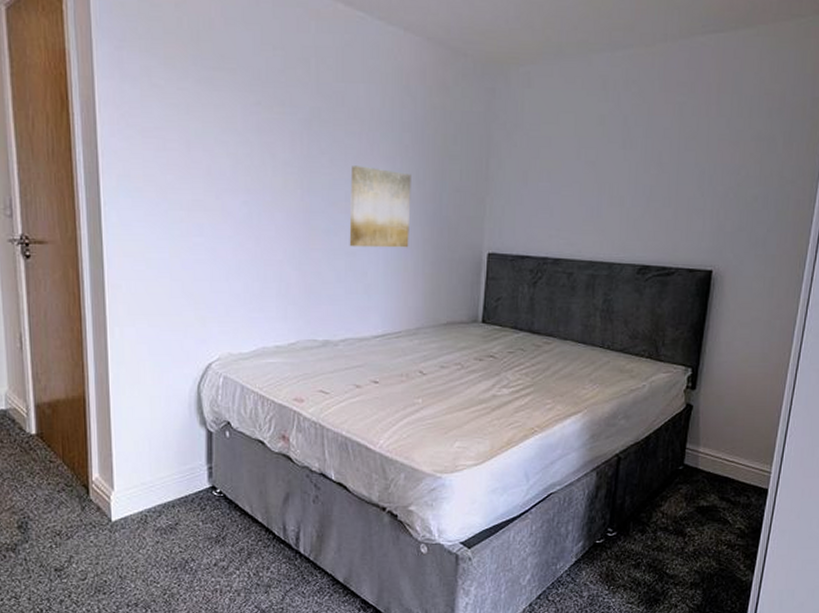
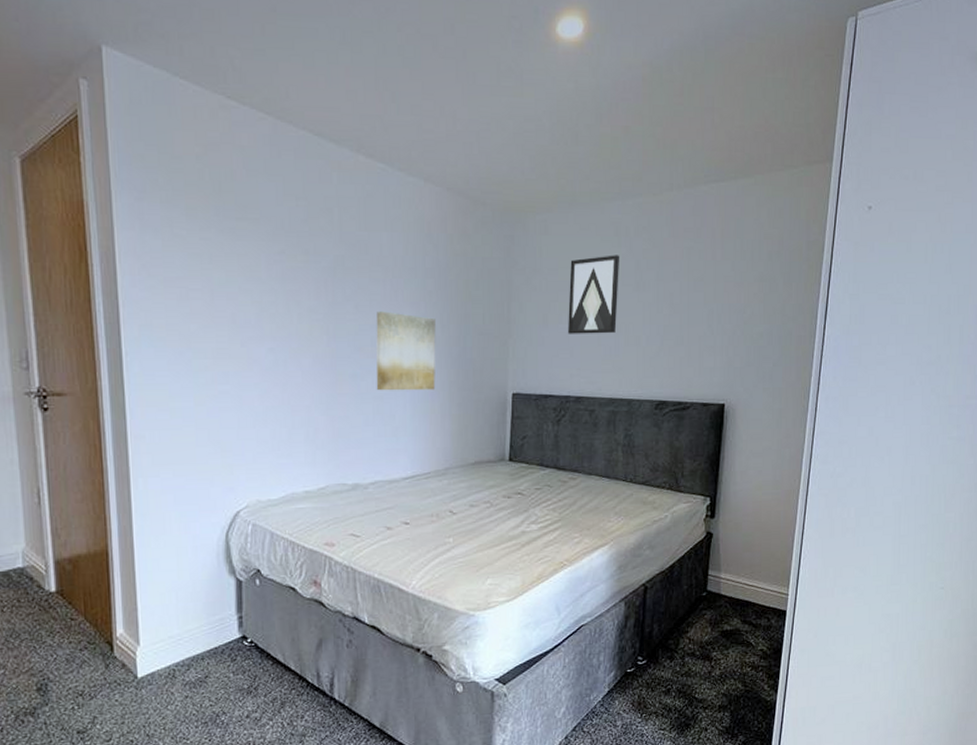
wall art: none [549,110,607,194] -> present [568,255,620,334]

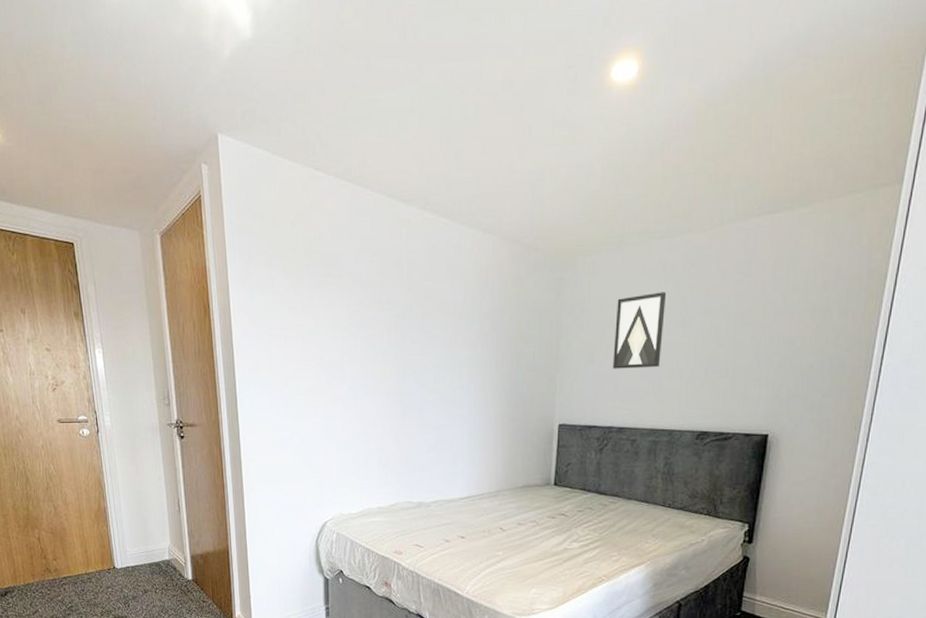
wall art: present [376,311,436,391] -> none [438,352,491,422]

